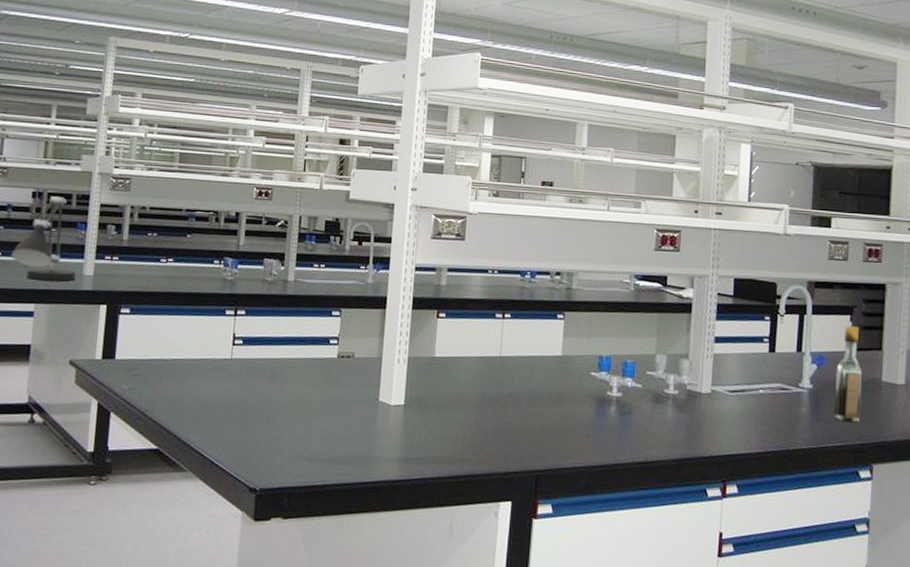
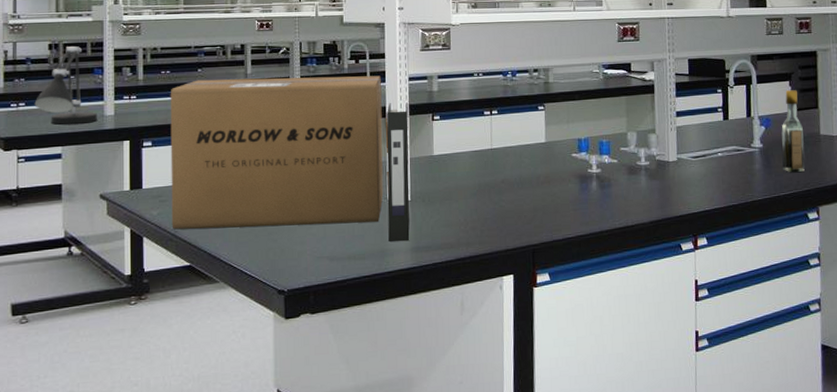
box: none [142,246,385,424] -> present [170,75,384,230]
binder: none [376,293,411,449] -> present [386,102,410,241]

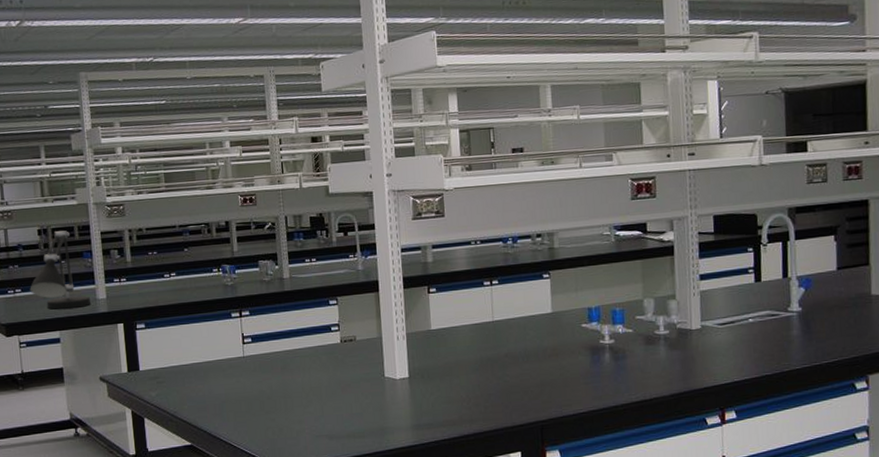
box: present [170,75,384,230] -> none [158,248,381,410]
binder: present [386,102,410,241] -> none [379,275,410,419]
bottle: present [781,90,805,172] -> none [824,245,852,338]

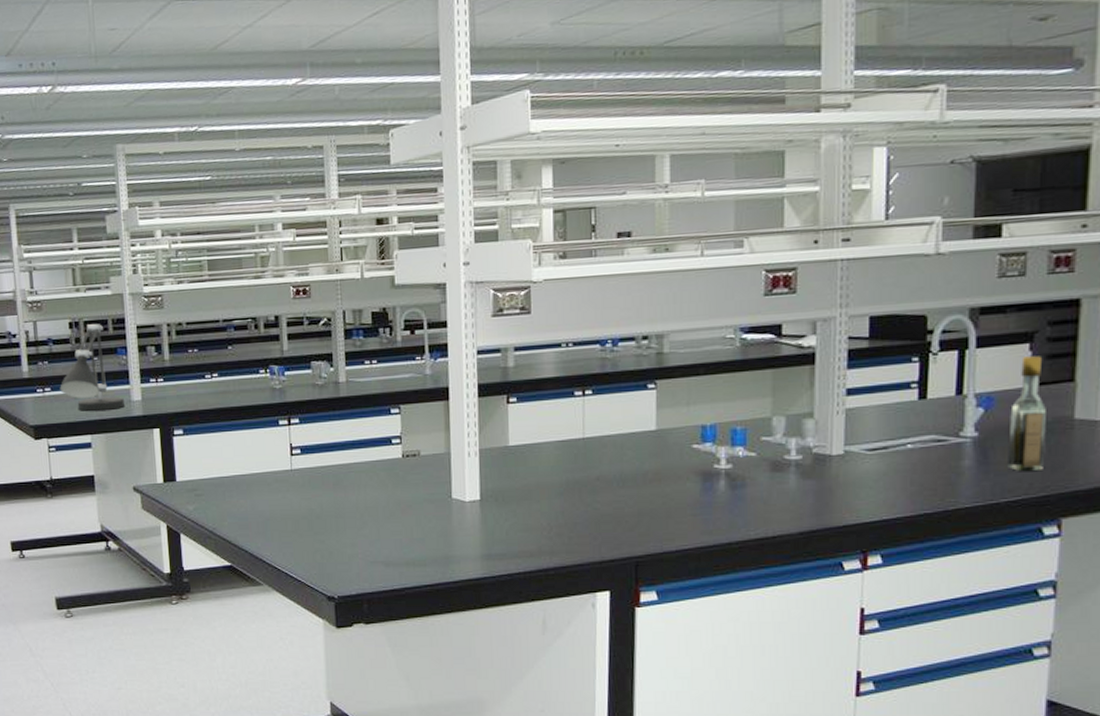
bottle: none [824,245,852,338] -> present [1008,356,1048,471]

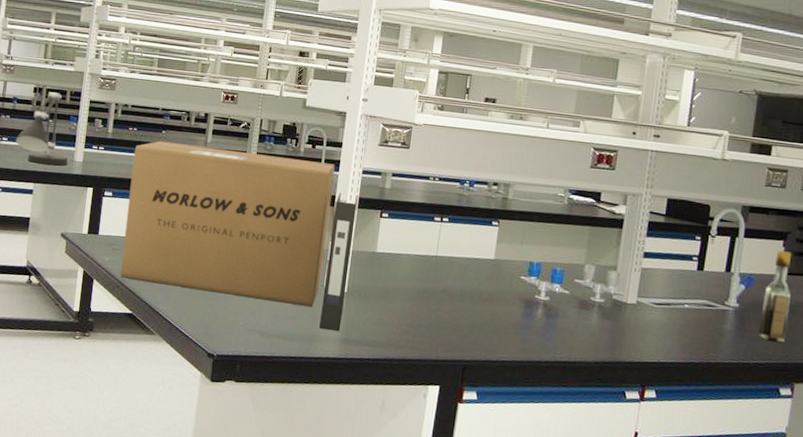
box: none [199,349,447,527] -> present [120,141,335,307]
binder: none [450,381,480,547] -> present [319,193,358,331]

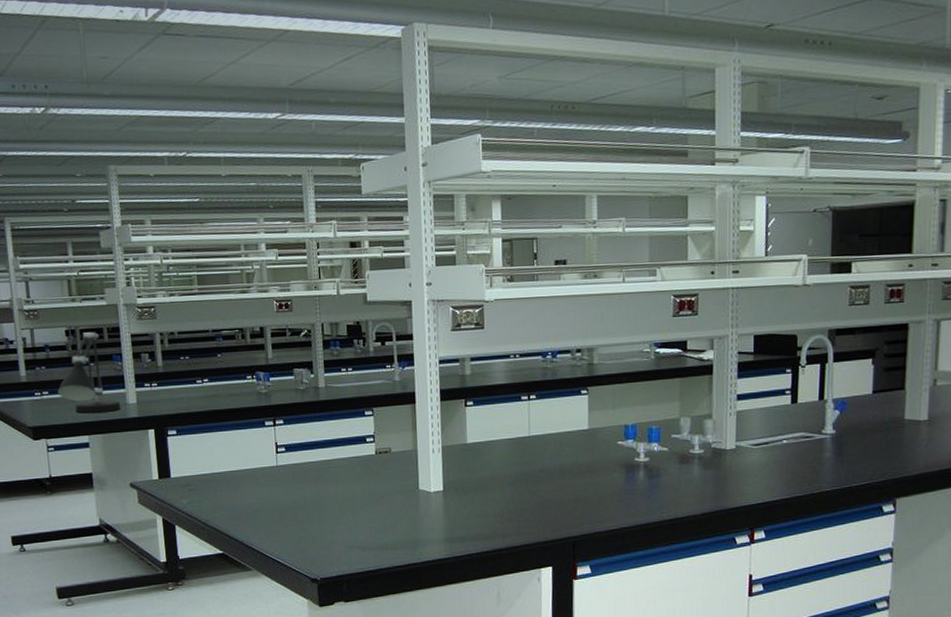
box: present [120,141,335,307] -> none [190,358,415,518]
binder: present [319,193,358,331] -> none [416,387,443,532]
bottle: present [758,250,792,342] -> none [857,369,886,461]

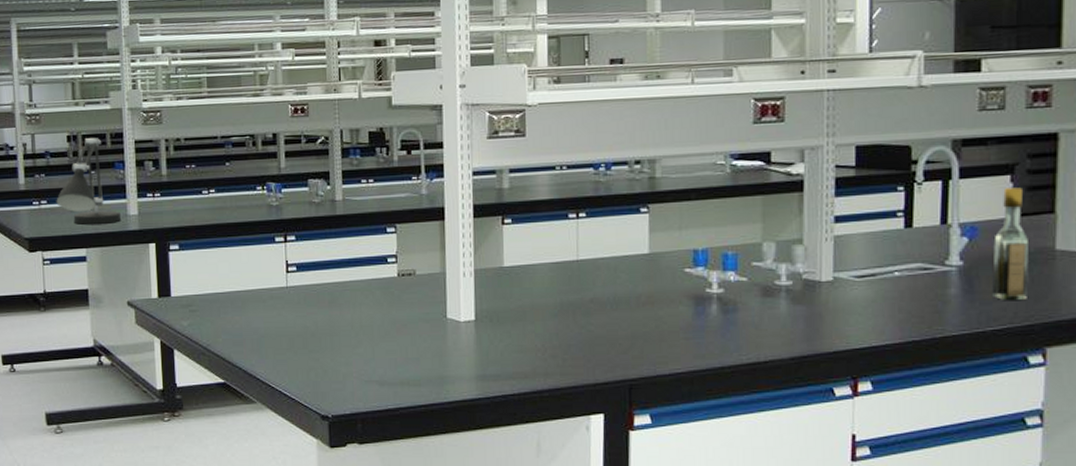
bottle: none [857,369,886,461] -> present [992,187,1030,300]

